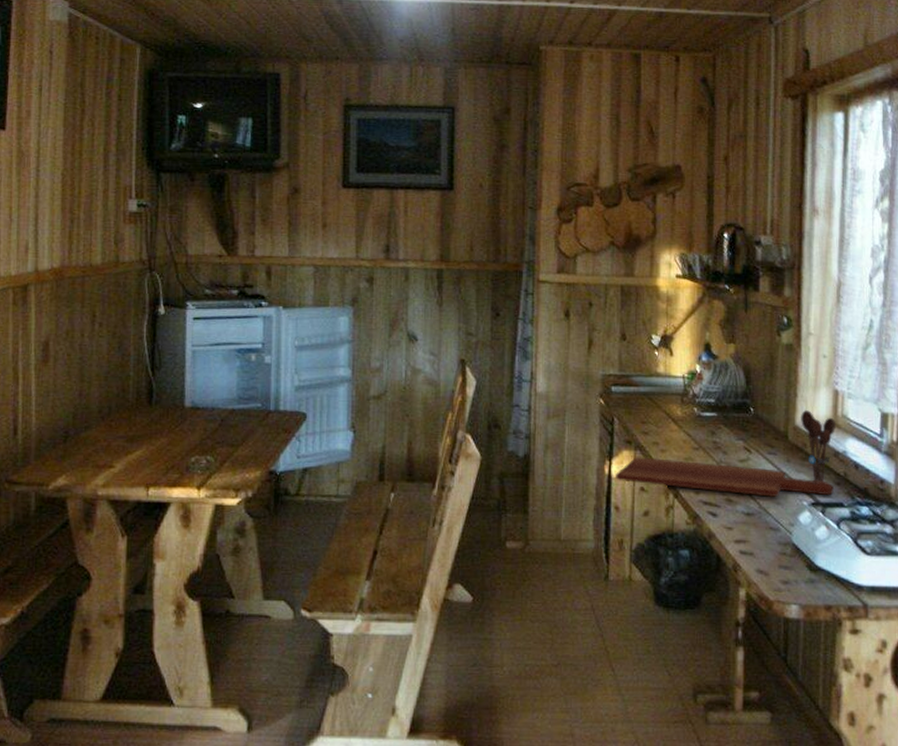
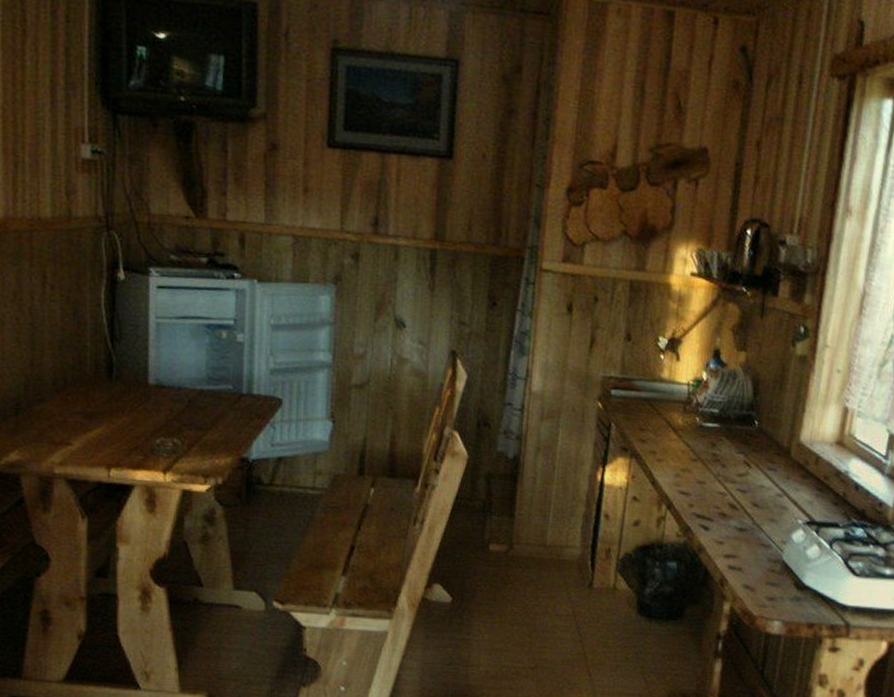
cutting board: present [616,456,834,497] -> none [608,464,831,516]
utensil holder: present [800,410,836,482] -> none [805,427,841,501]

